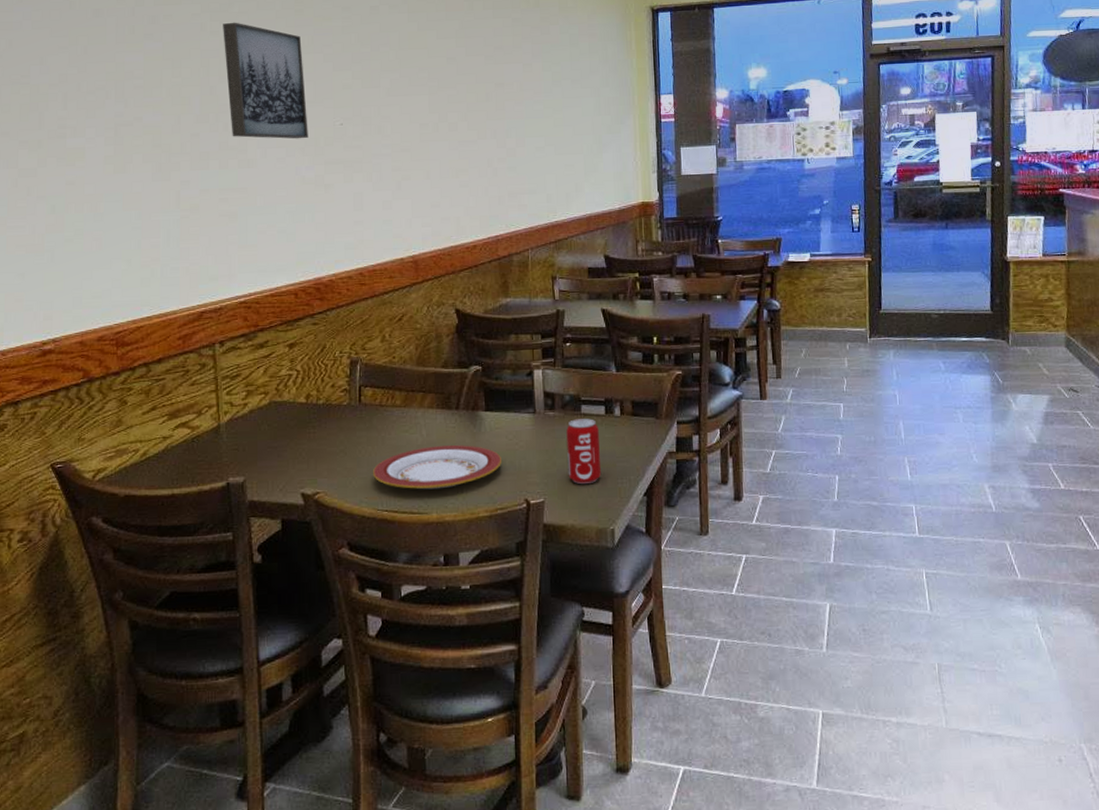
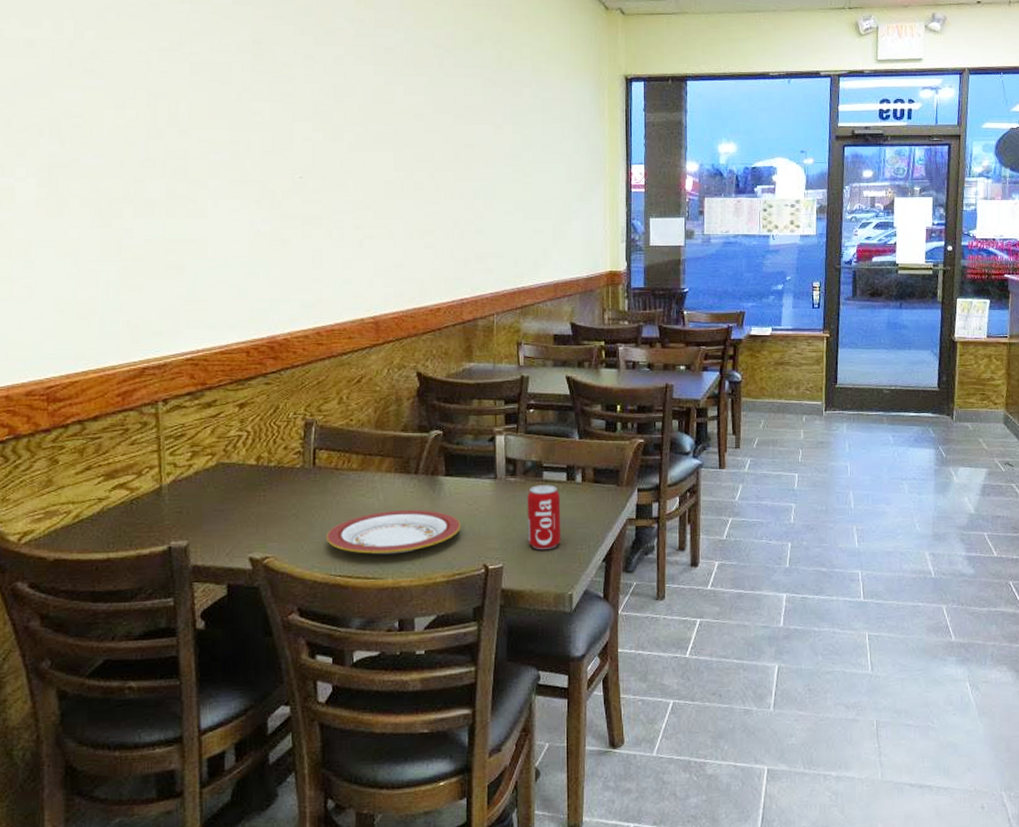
wall art: present [223,22,308,139] -> none [172,63,265,191]

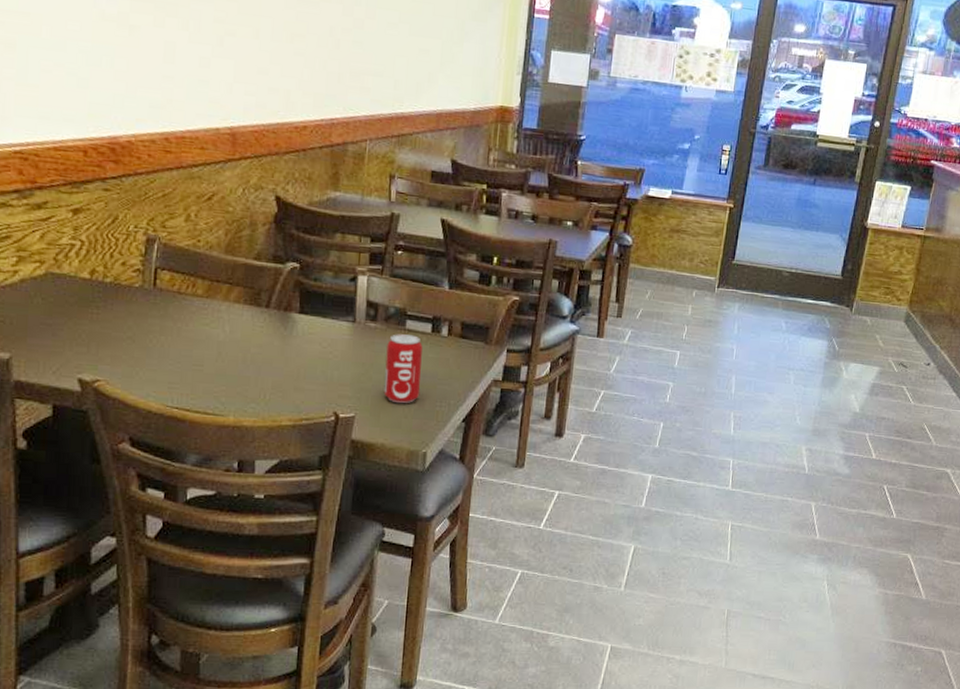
plate: present [327,510,462,555] -> none [164,344,313,392]

